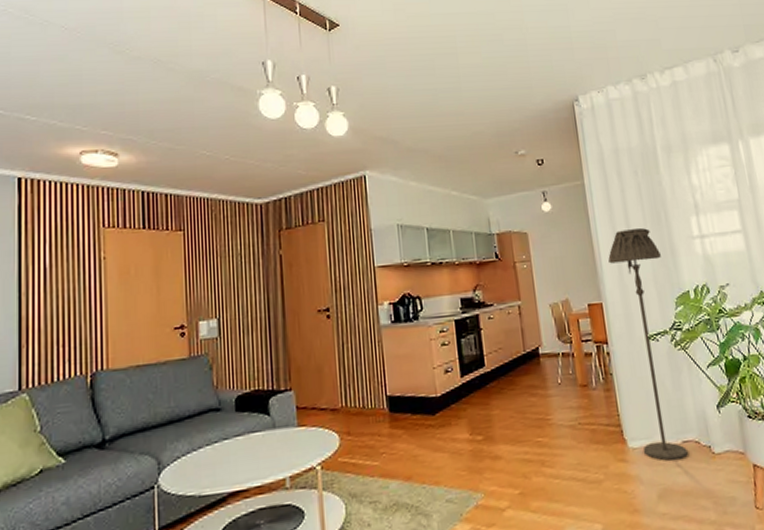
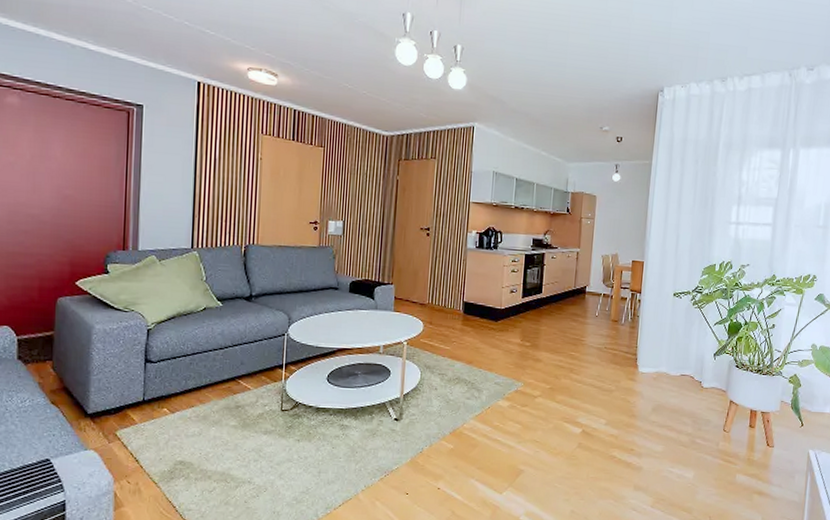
floor lamp: present [608,227,688,461] -> none [649,207,700,386]

